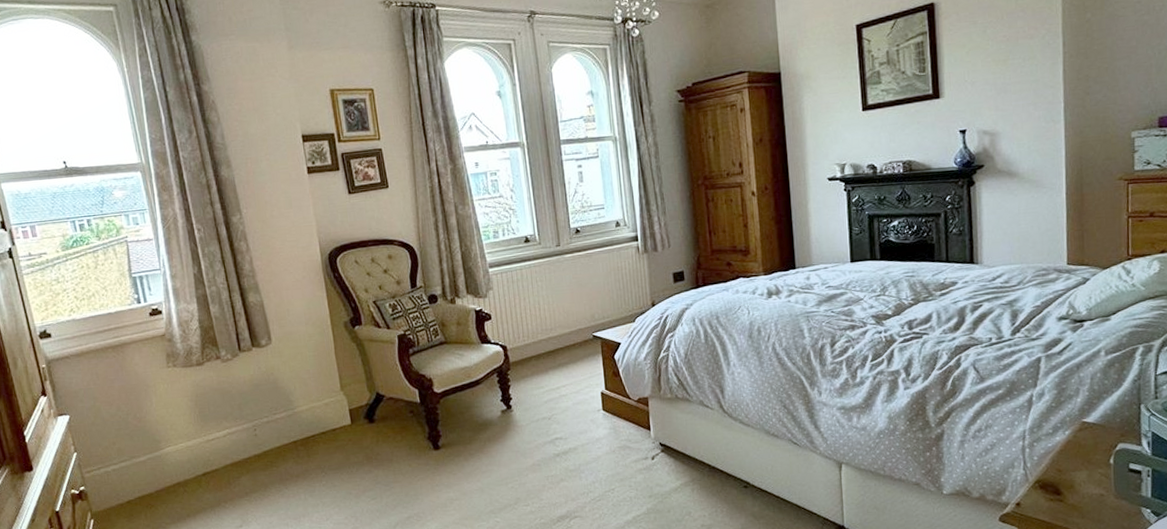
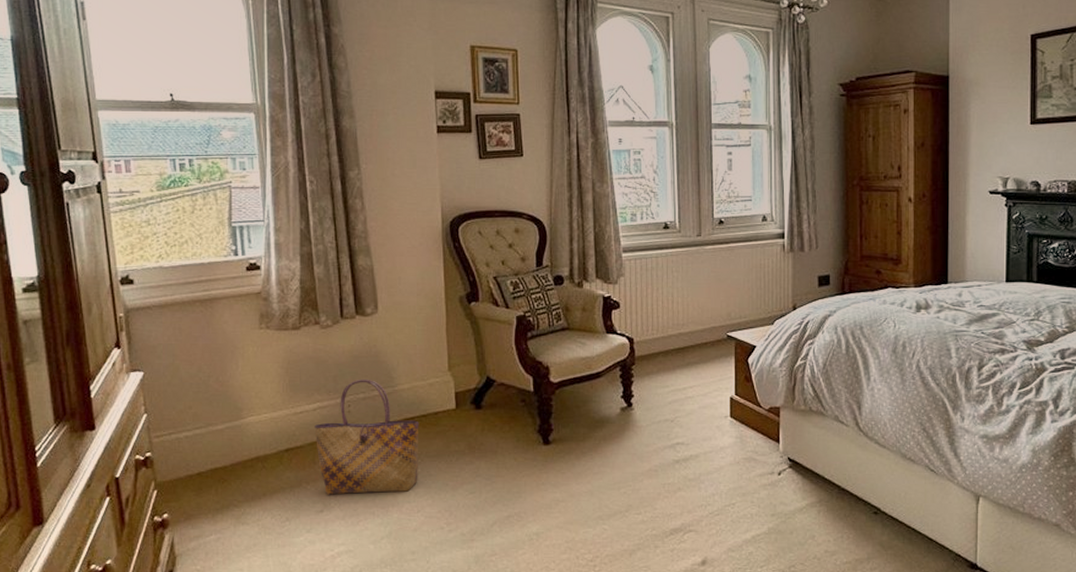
tote bag: none [226,405,324,511] -> present [314,380,419,495]

